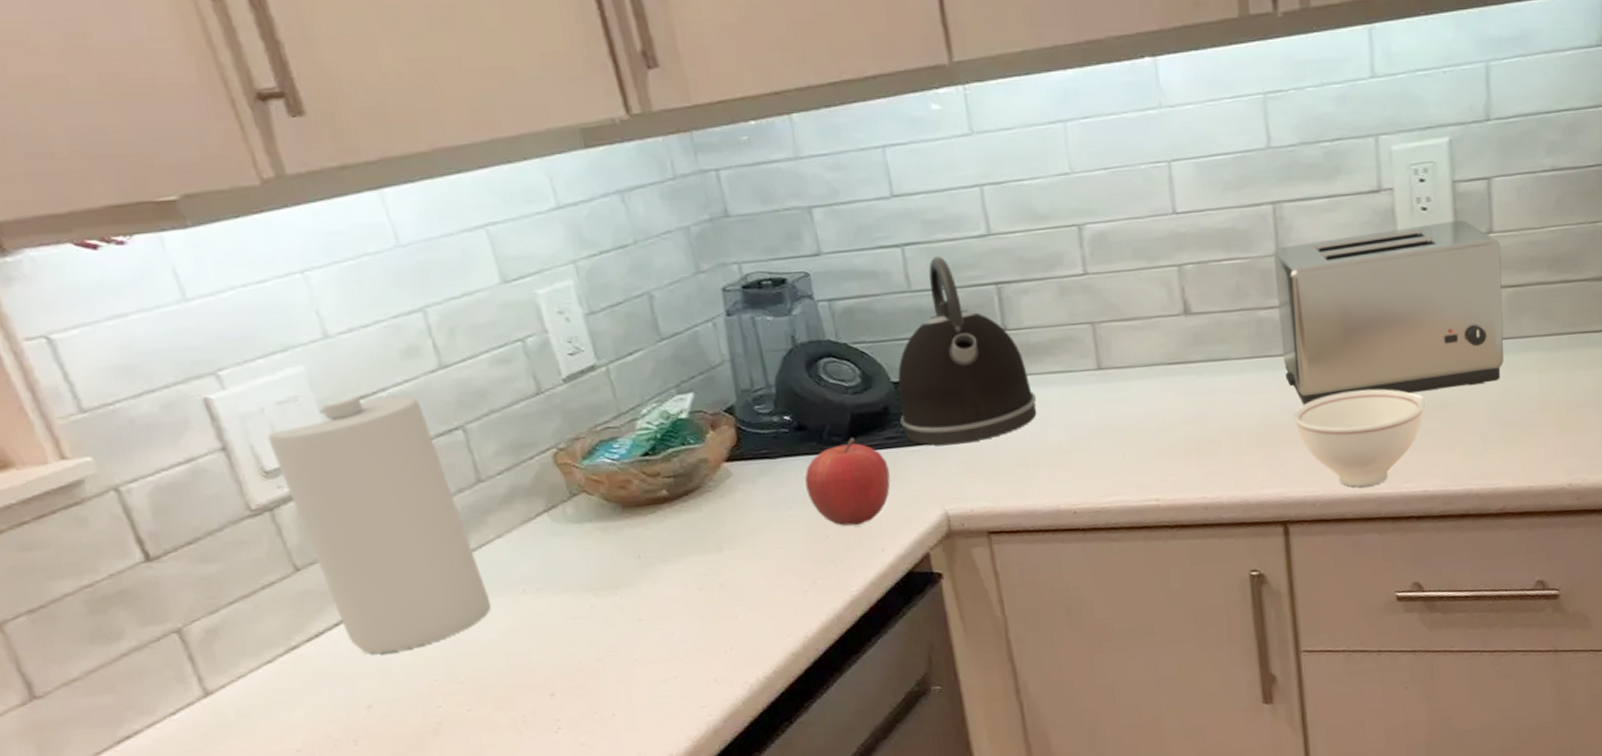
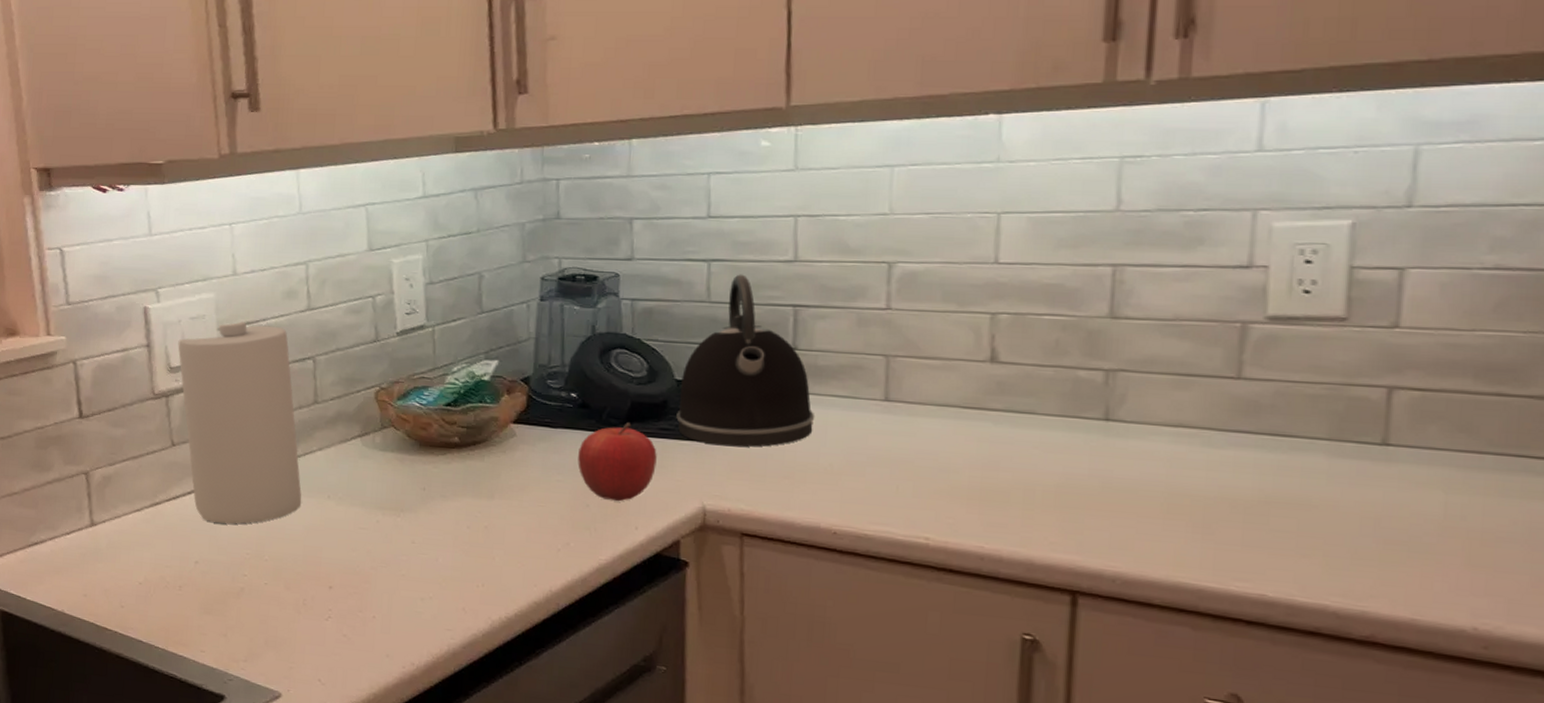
toaster: present [1273,220,1504,405] -> none [1099,308,1409,491]
bowl: present [1294,389,1425,488] -> none [1103,469,1276,575]

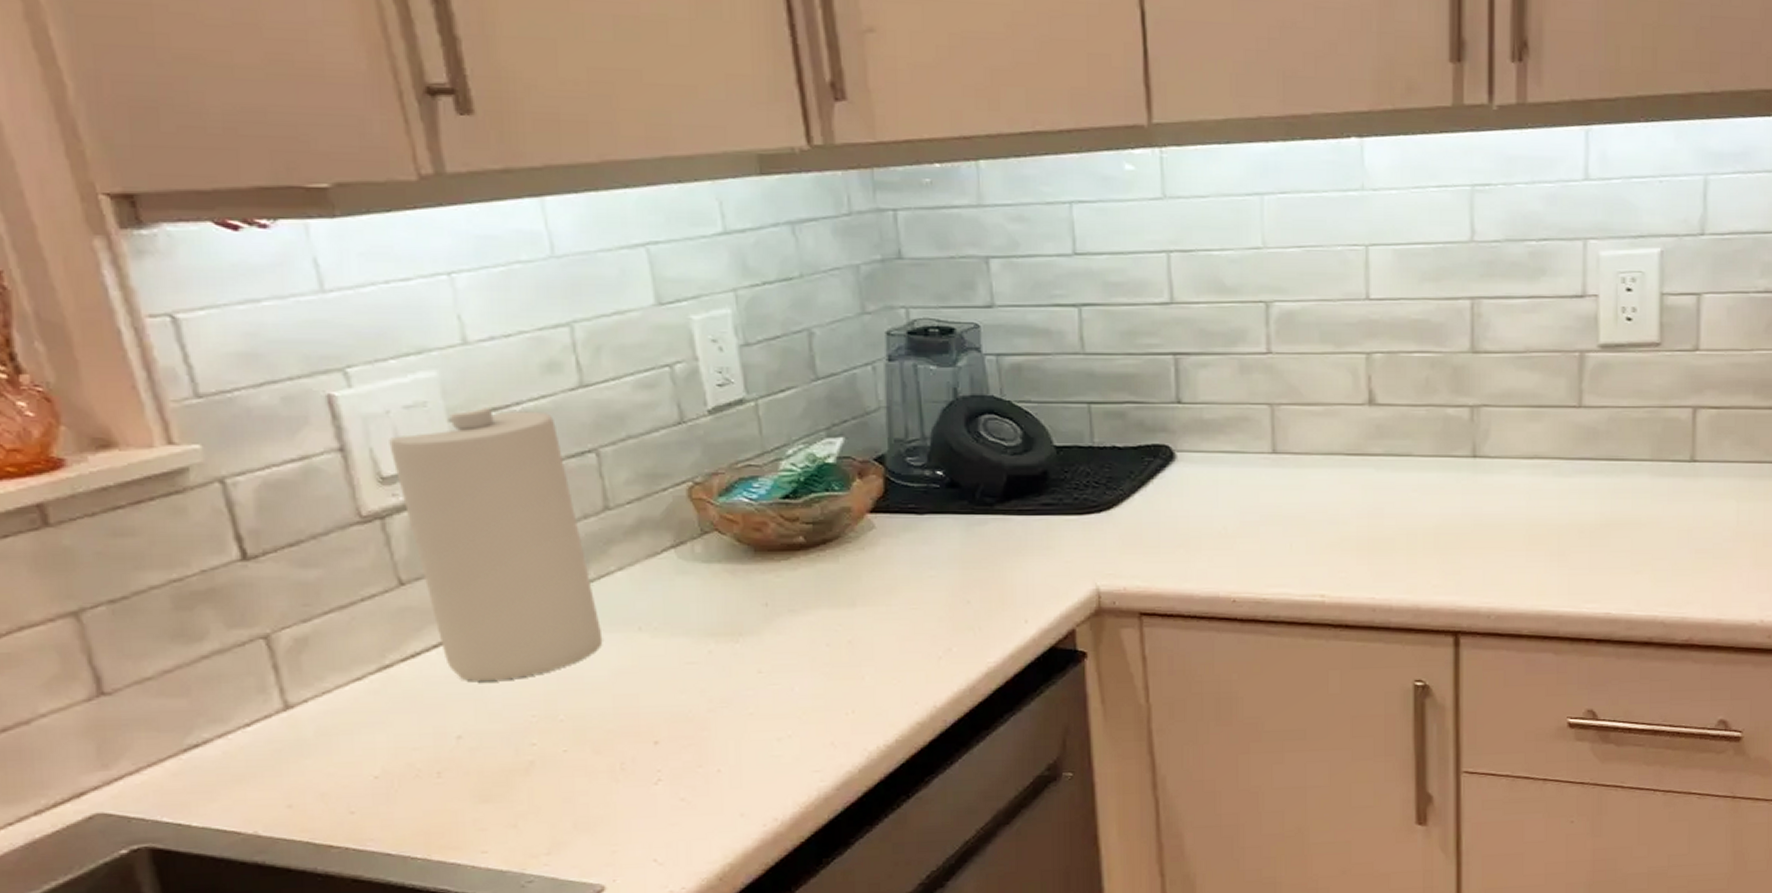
fruit: present [577,423,657,501] -> none [952,500,1042,592]
kettle: present [676,274,815,447] -> none [1059,320,1205,518]

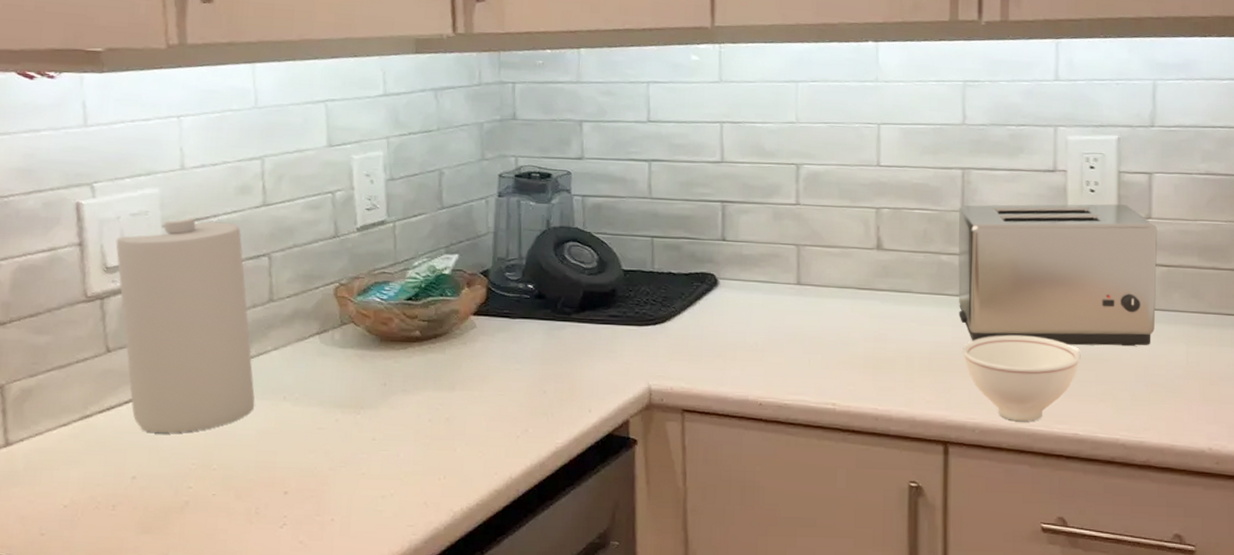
toaster: none [1467,334,1706,511] -> present [958,204,1158,347]
bowl: none [1475,501,1614,603] -> present [963,335,1081,422]

